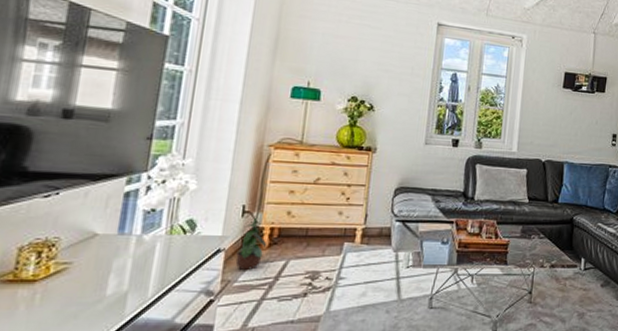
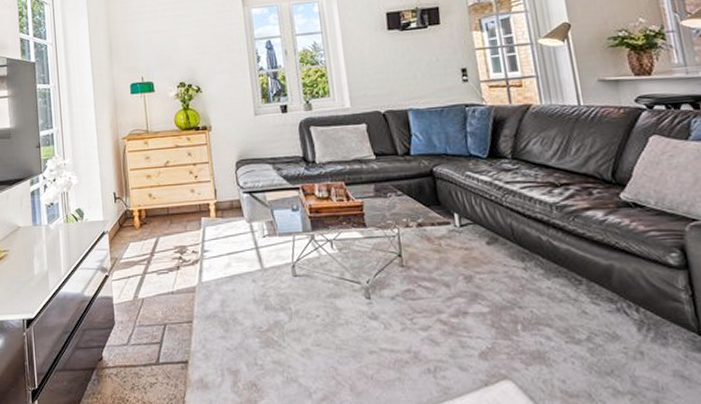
potted plant: present [235,217,267,270] -> none [117,202,139,248]

